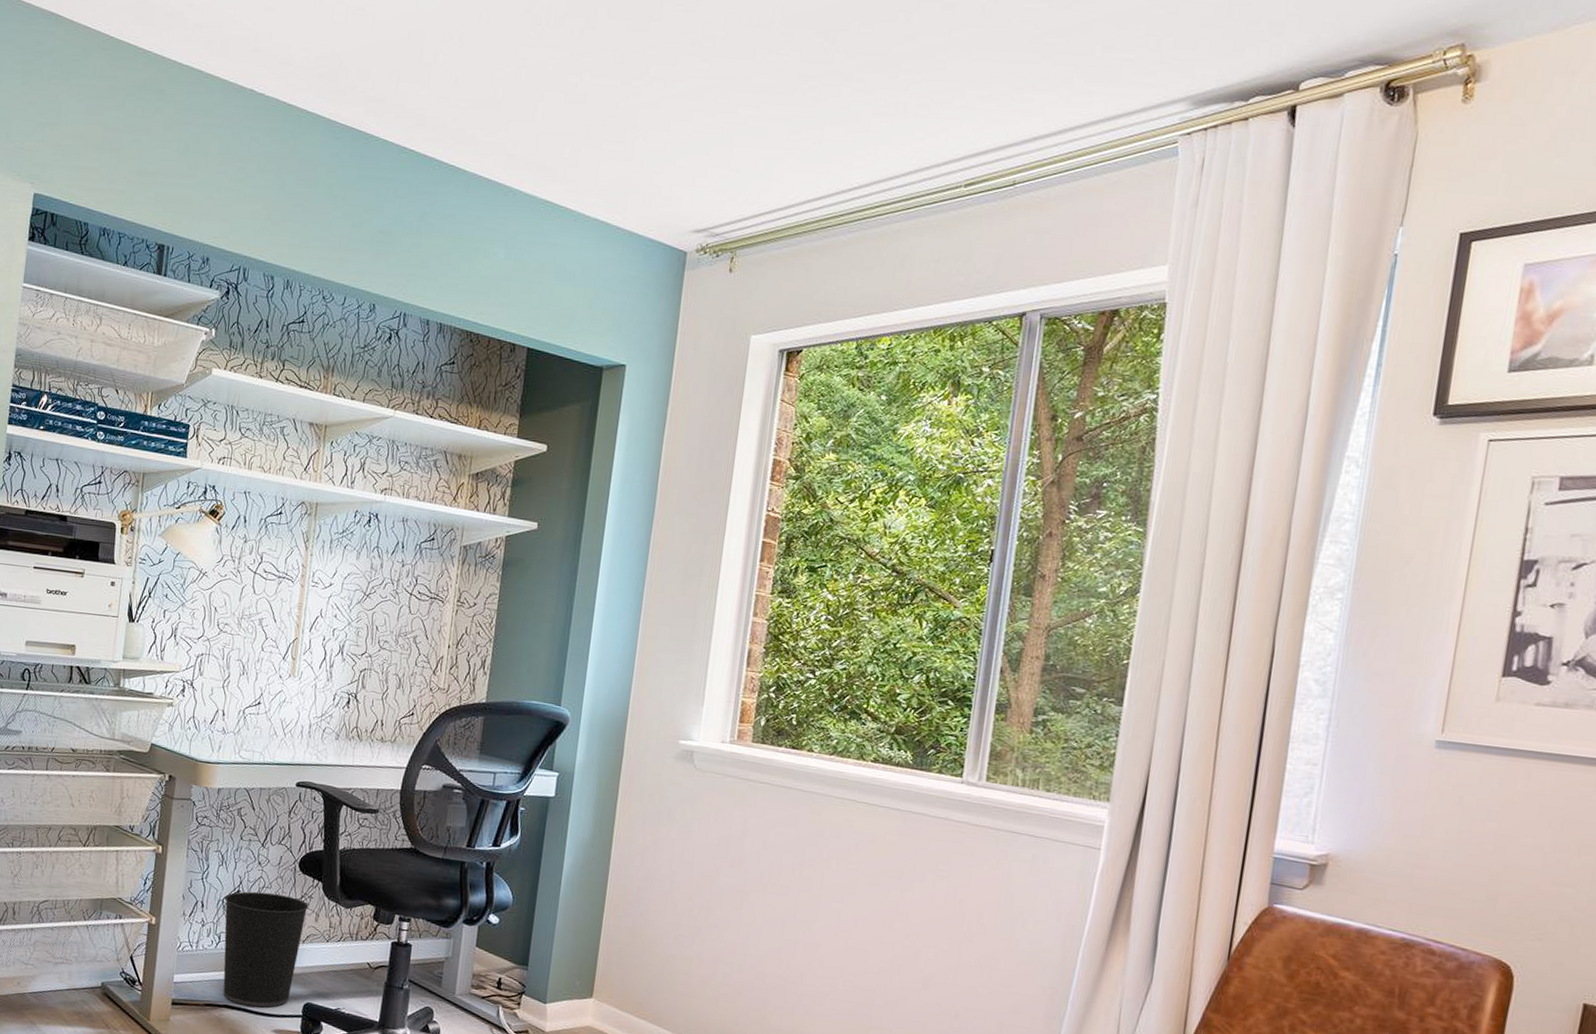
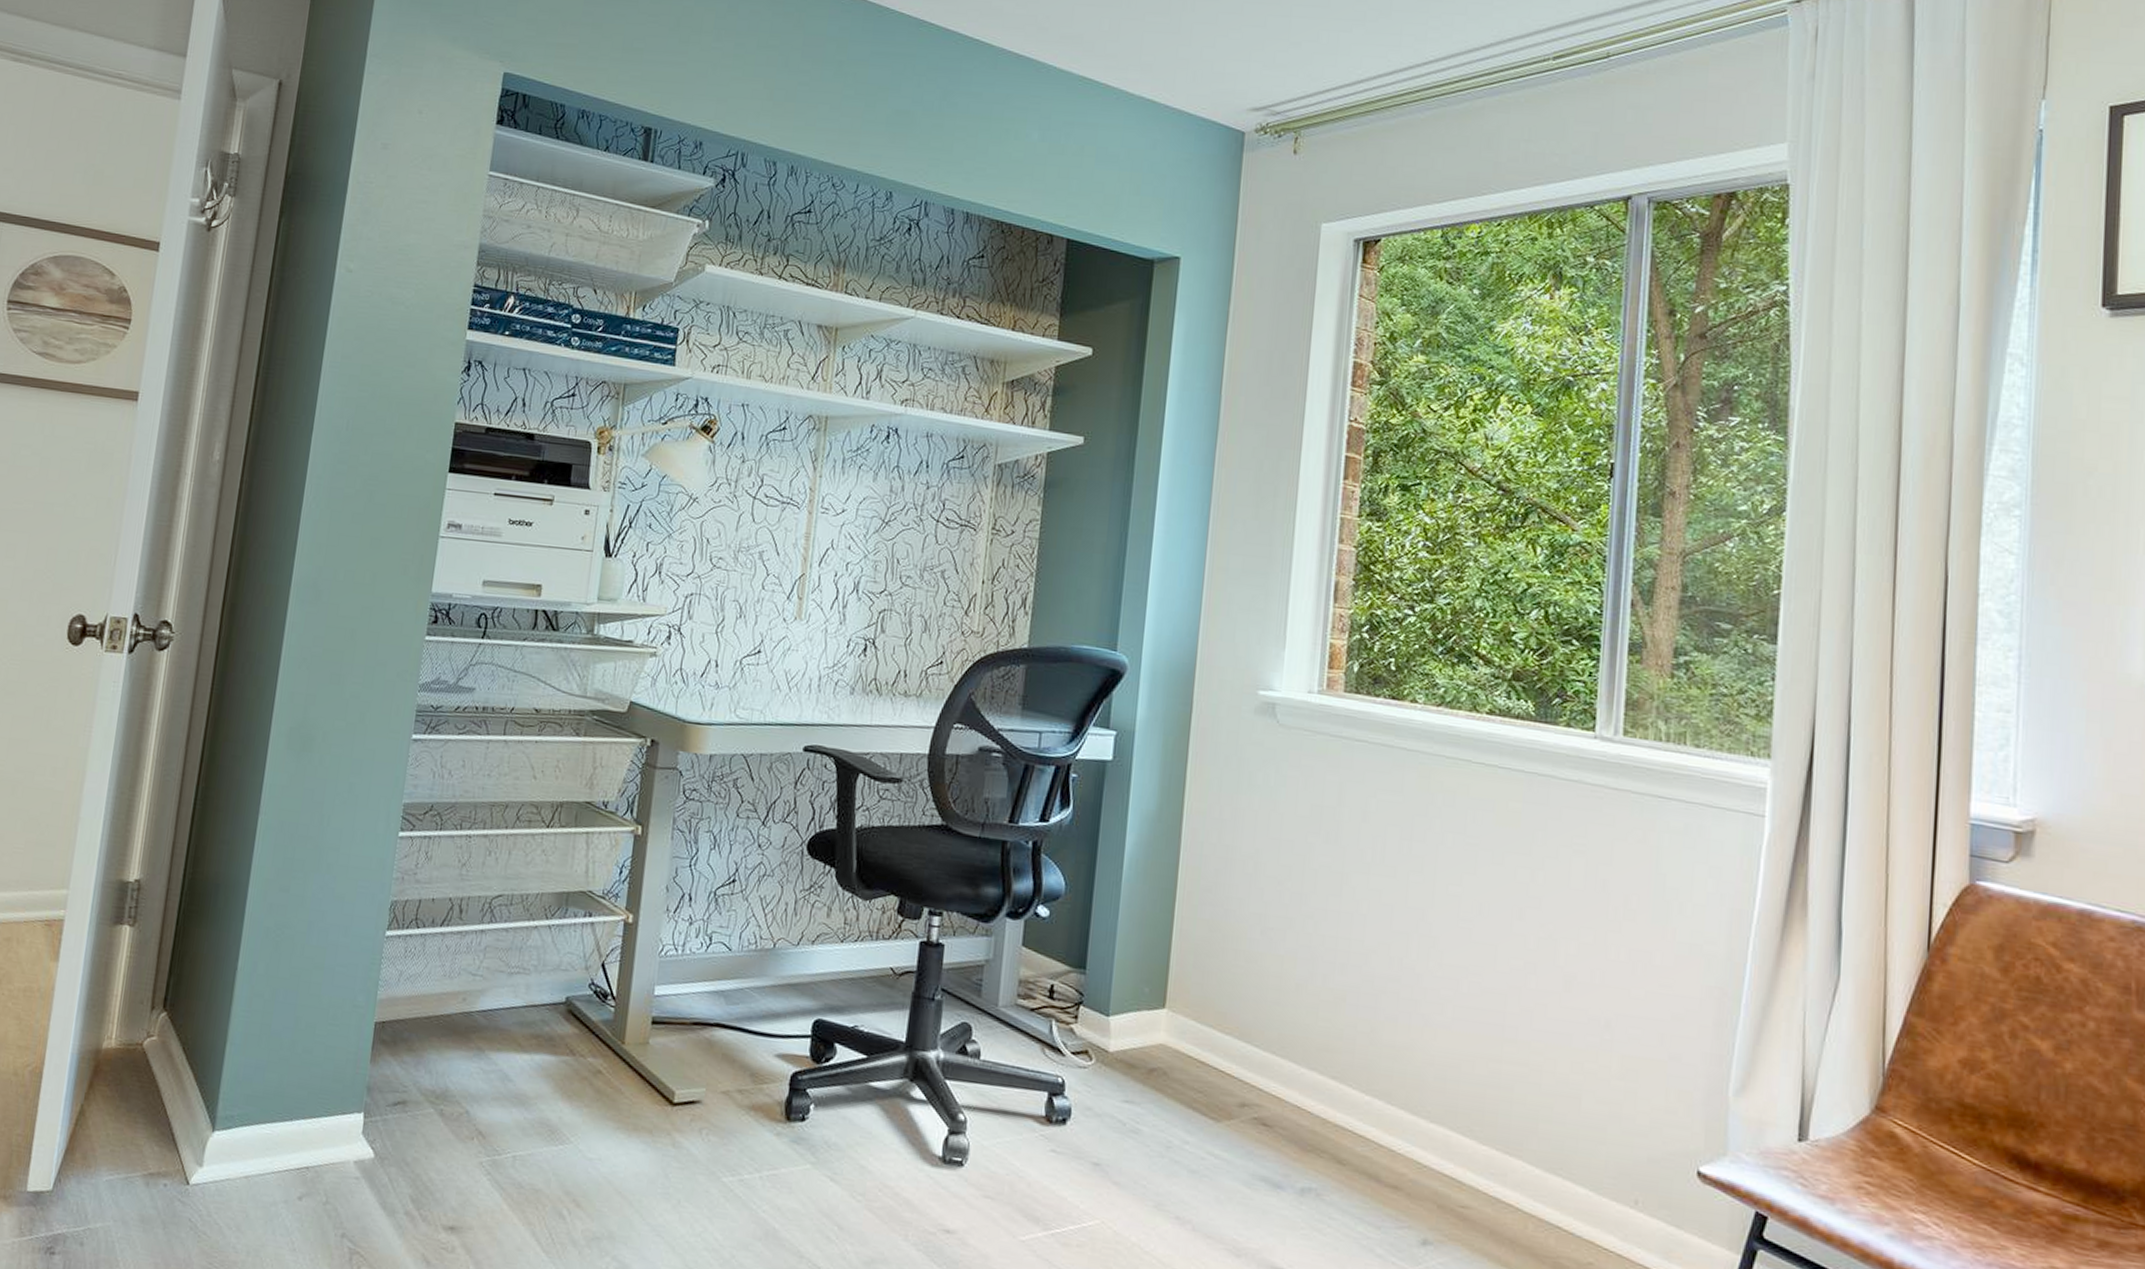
wastebasket: present [223,891,309,1008] -> none [715,880,820,1026]

